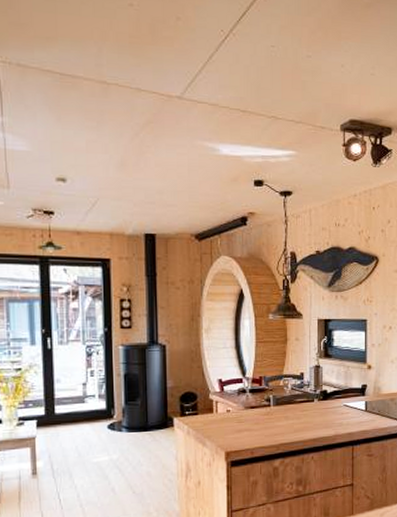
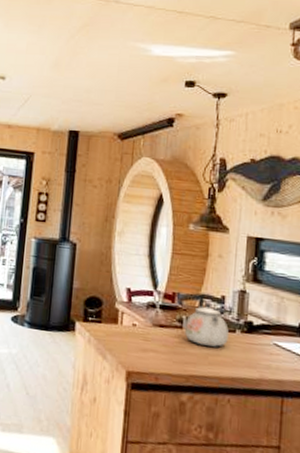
kettle: none [272,373,308,417] -> present [184,293,229,347]

